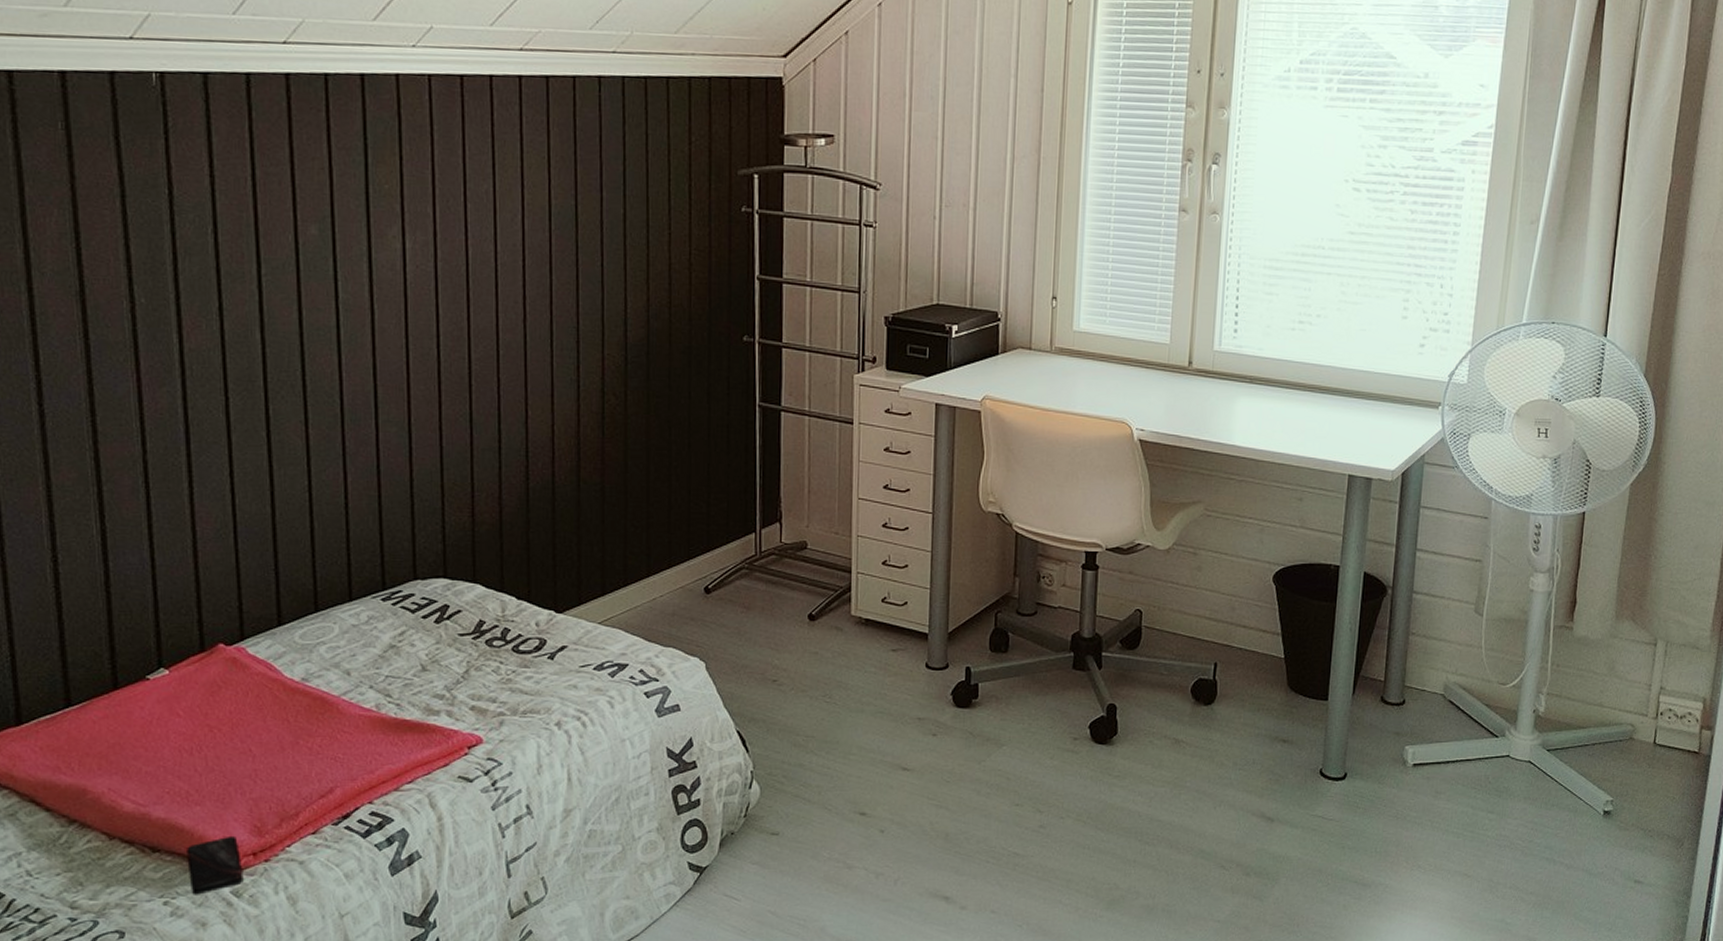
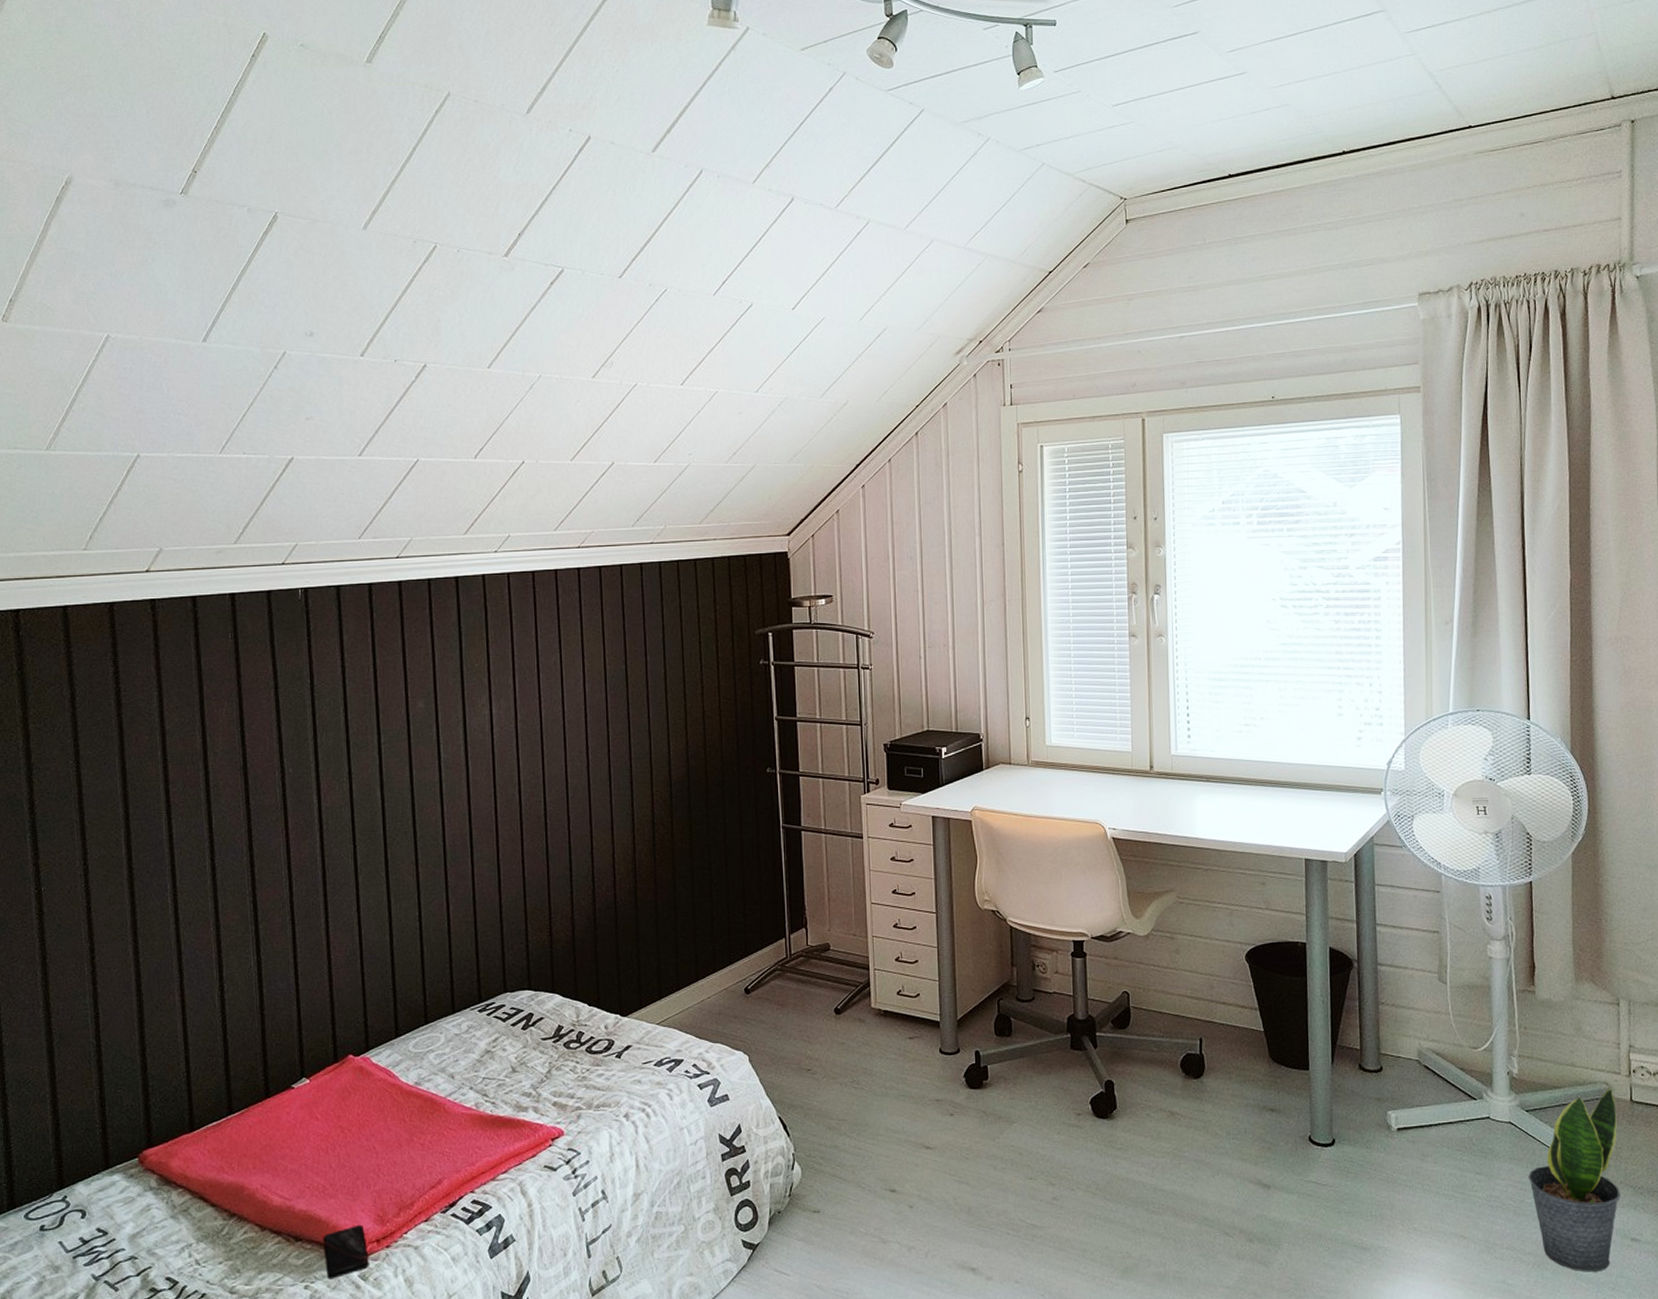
potted plant: none [1541,729,1639,913] -> present [1528,1087,1621,1272]

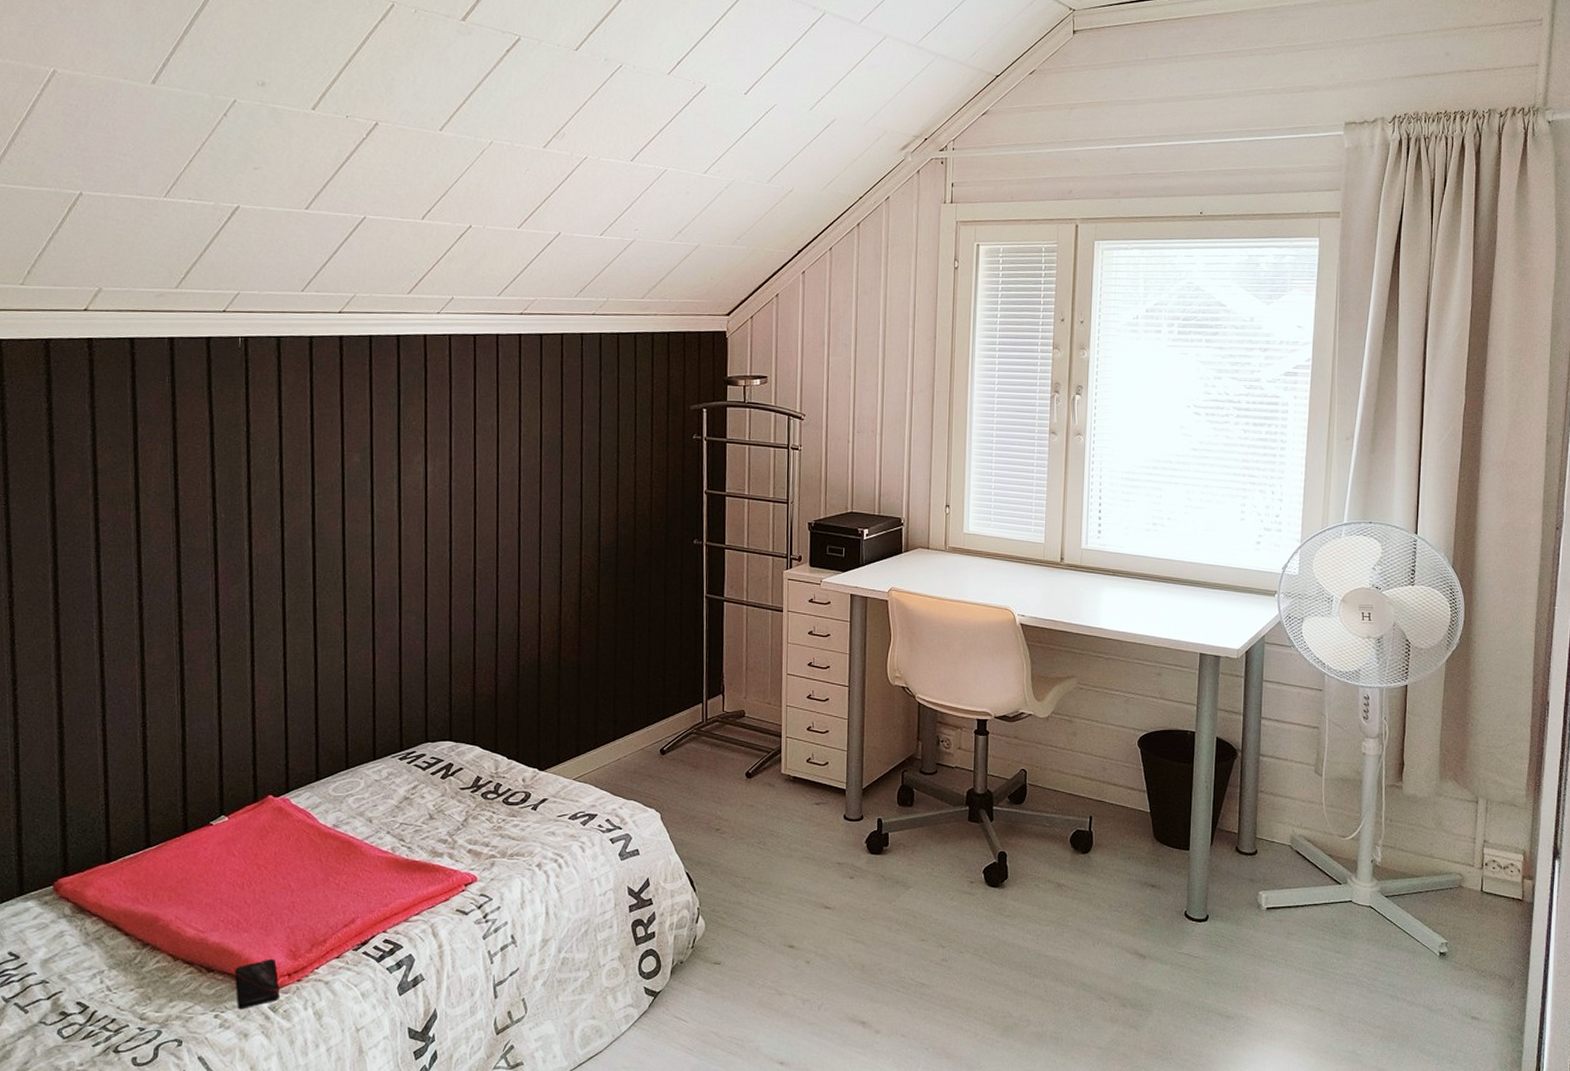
potted plant: present [1528,1087,1621,1272] -> none [1383,878,1468,1046]

